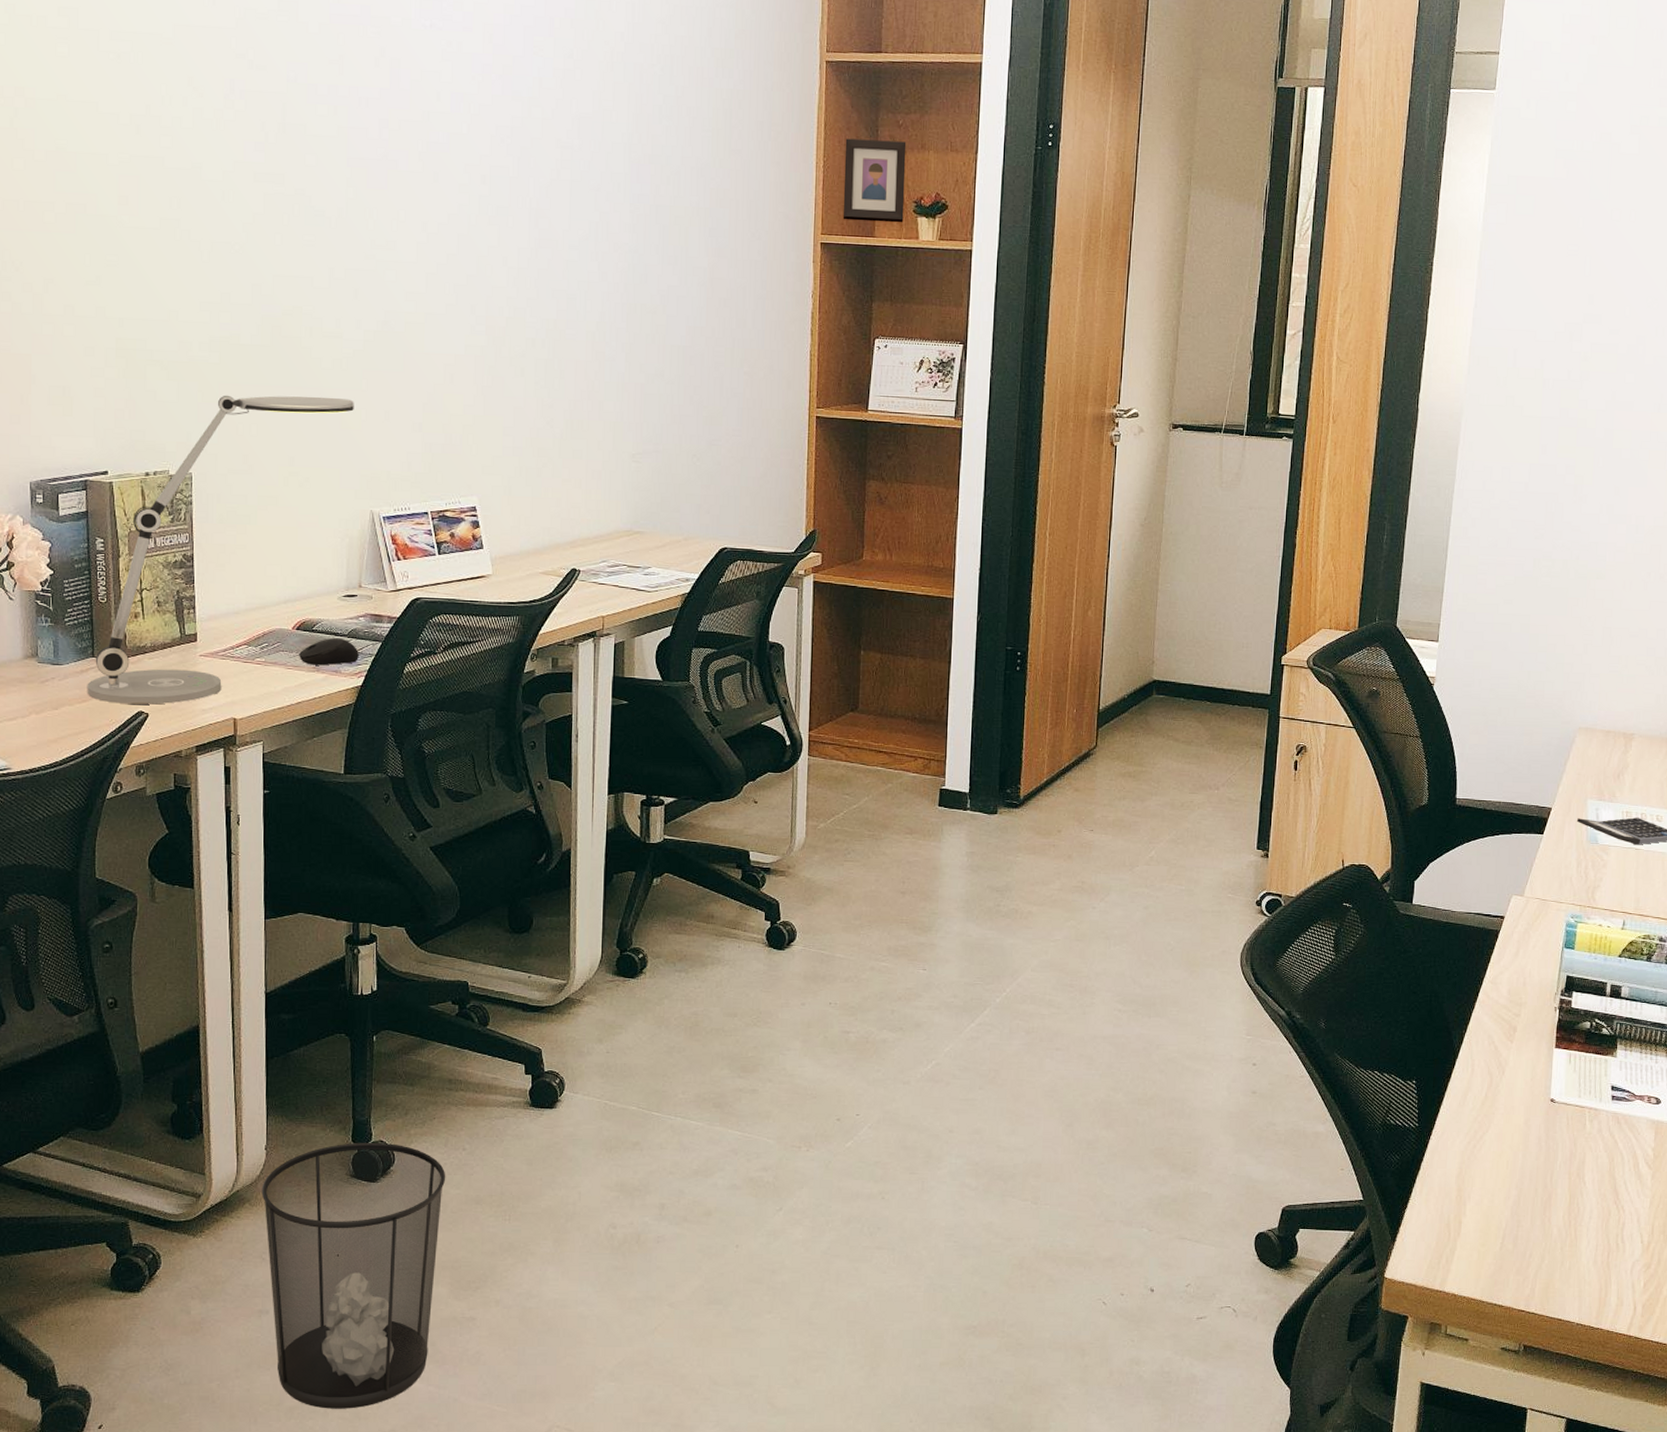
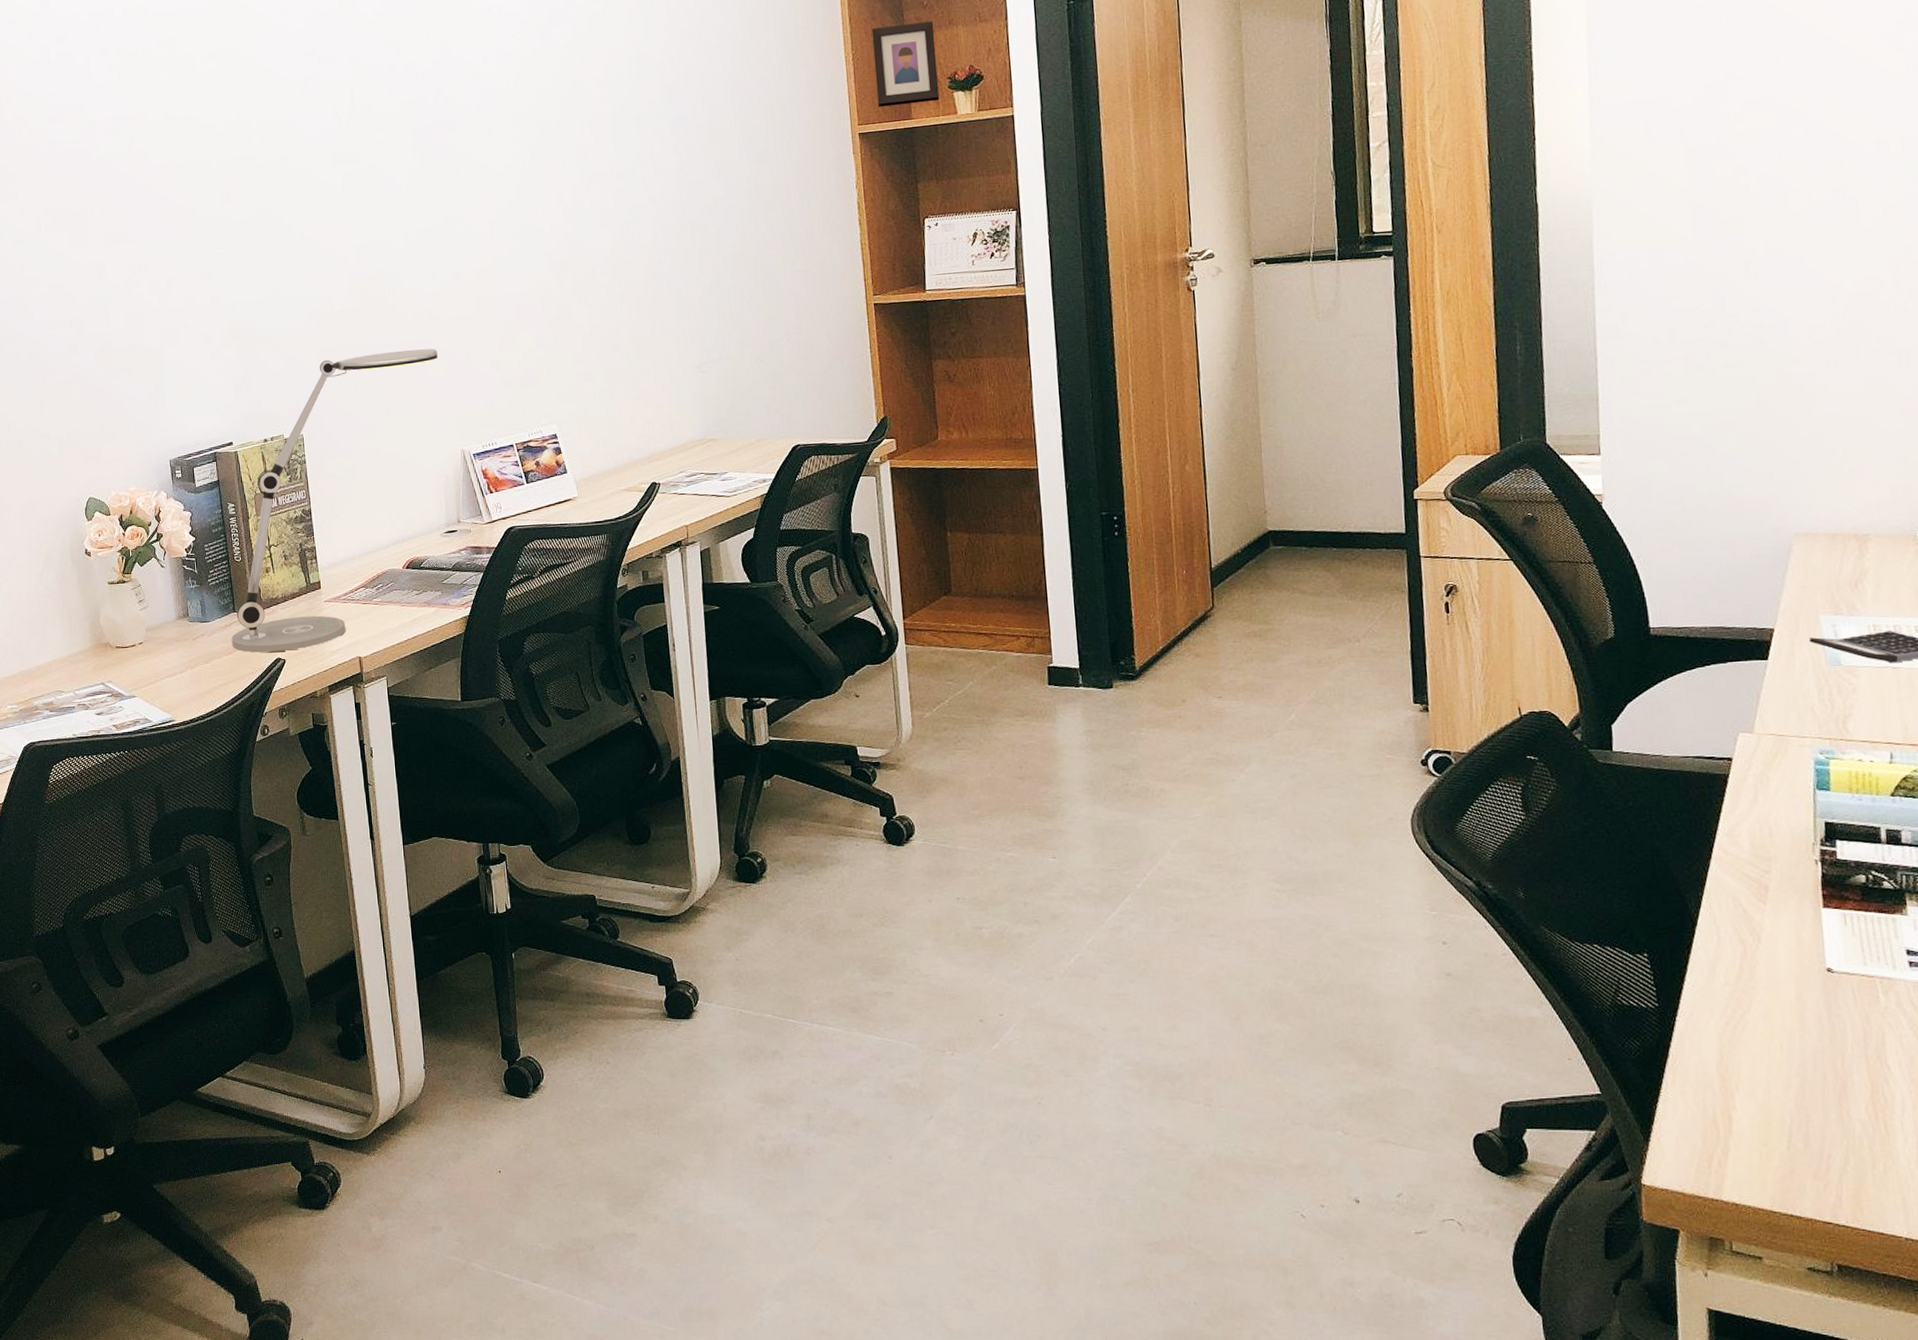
waste bin: present [261,1142,446,1409] -> none [424,1058,594,1327]
computer mouse: present [299,637,359,666] -> none [411,572,464,601]

